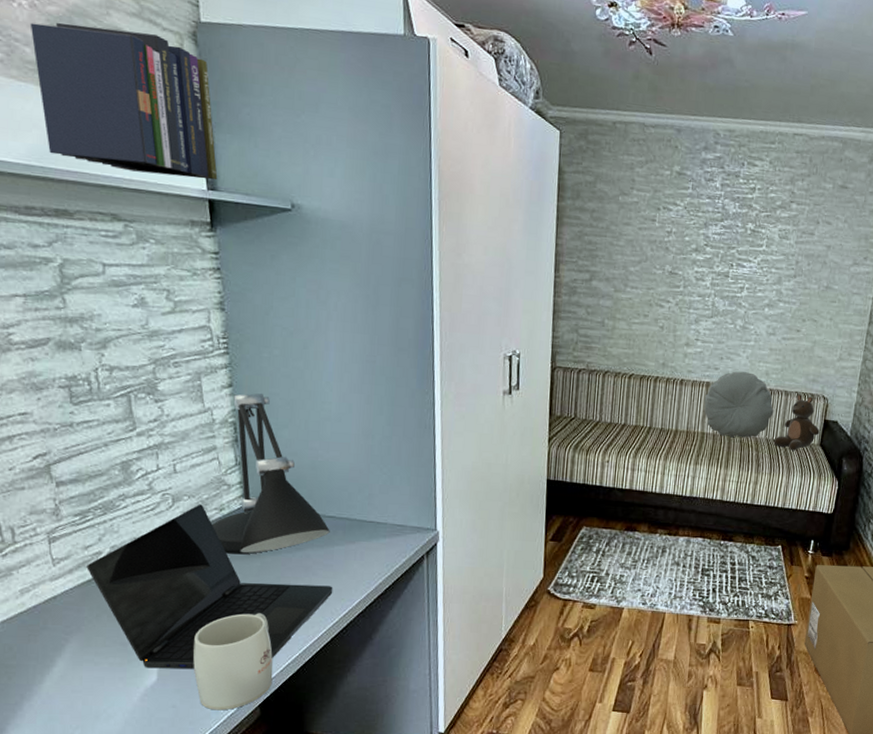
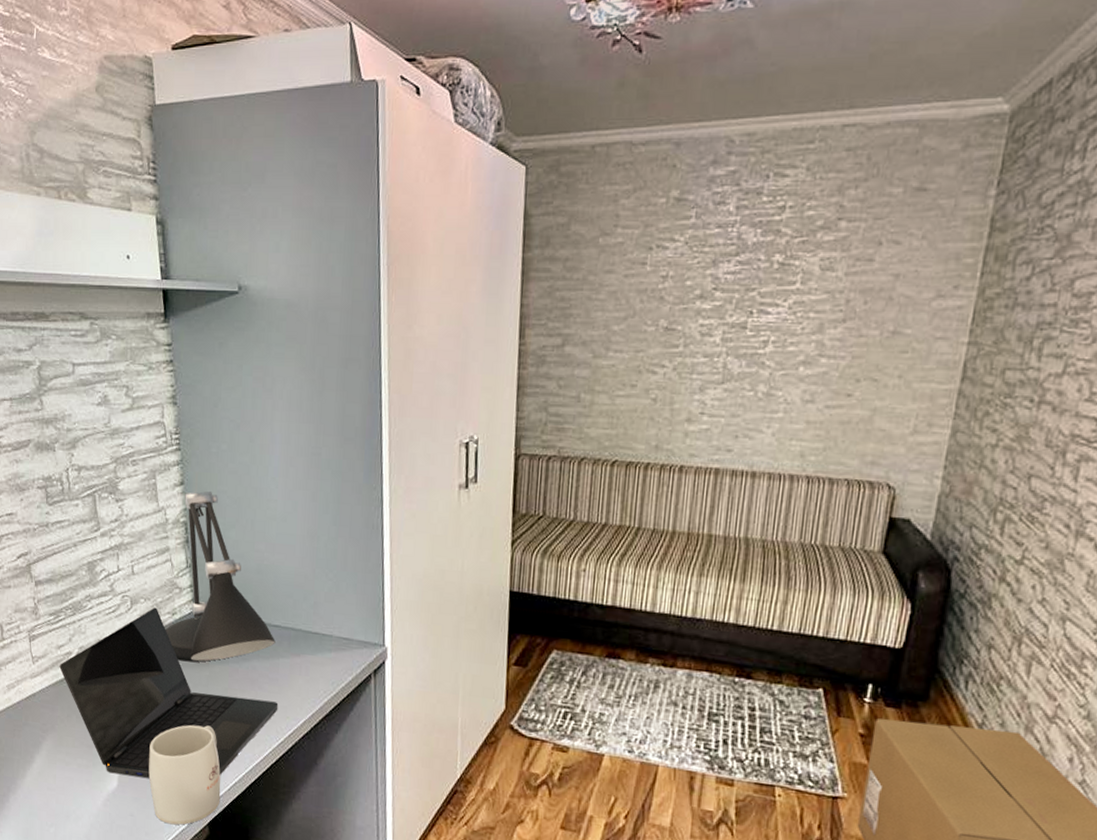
books: present [30,22,218,180] -> none [15,126,171,269]
pillow: present [704,371,774,438] -> none [711,453,812,542]
stuffed bear: present [773,394,820,451] -> none [811,482,882,560]

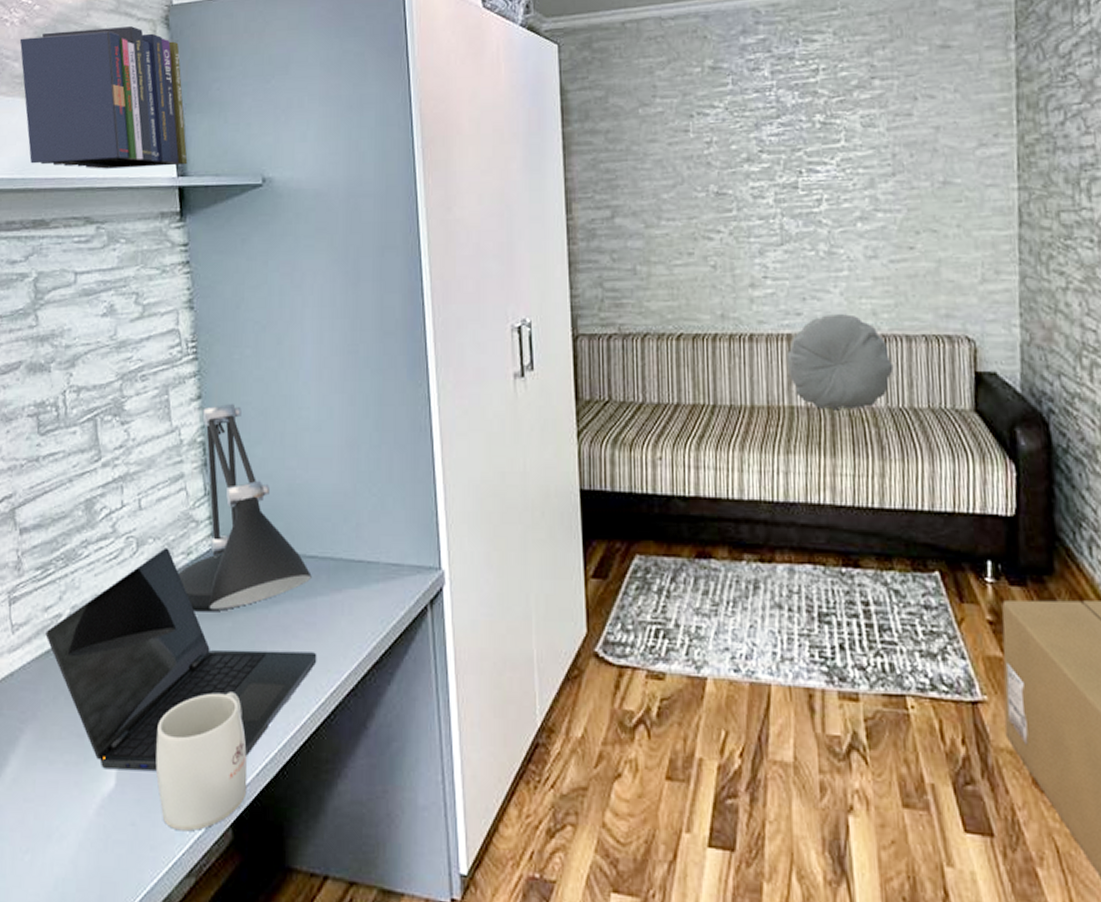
books: none [15,126,171,269] -> present [19,26,188,169]
pillow: none [711,453,812,542] -> present [787,314,894,409]

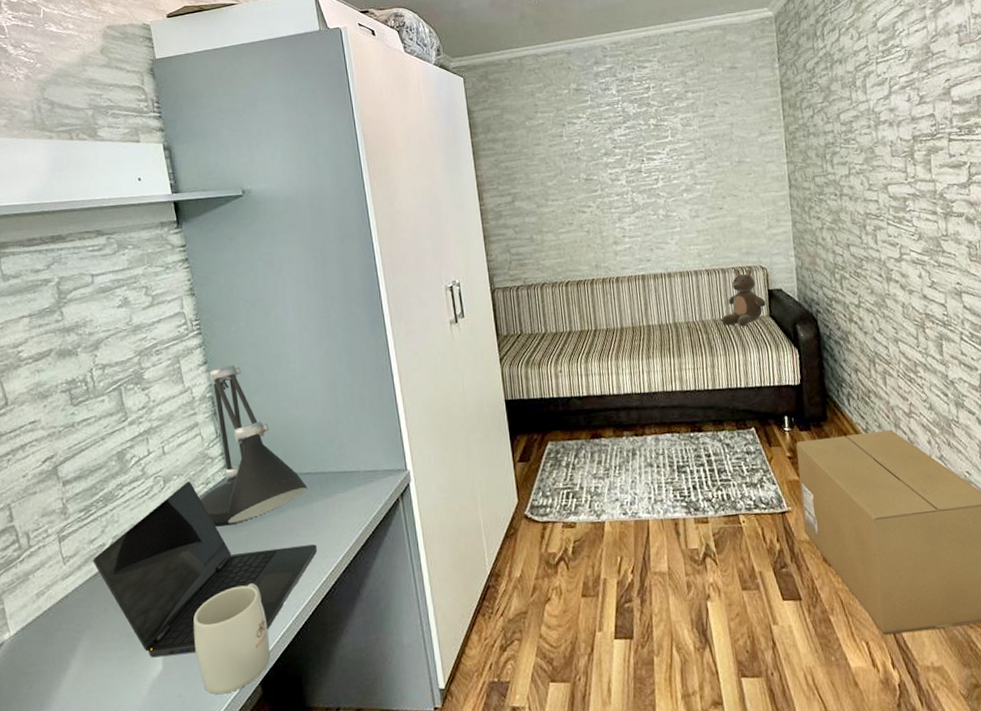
books: present [19,26,188,169] -> none [26,77,180,192]
pillow: present [787,314,894,409] -> none [643,257,715,325]
stuffed bear: none [900,338,971,422] -> present [721,269,766,327]

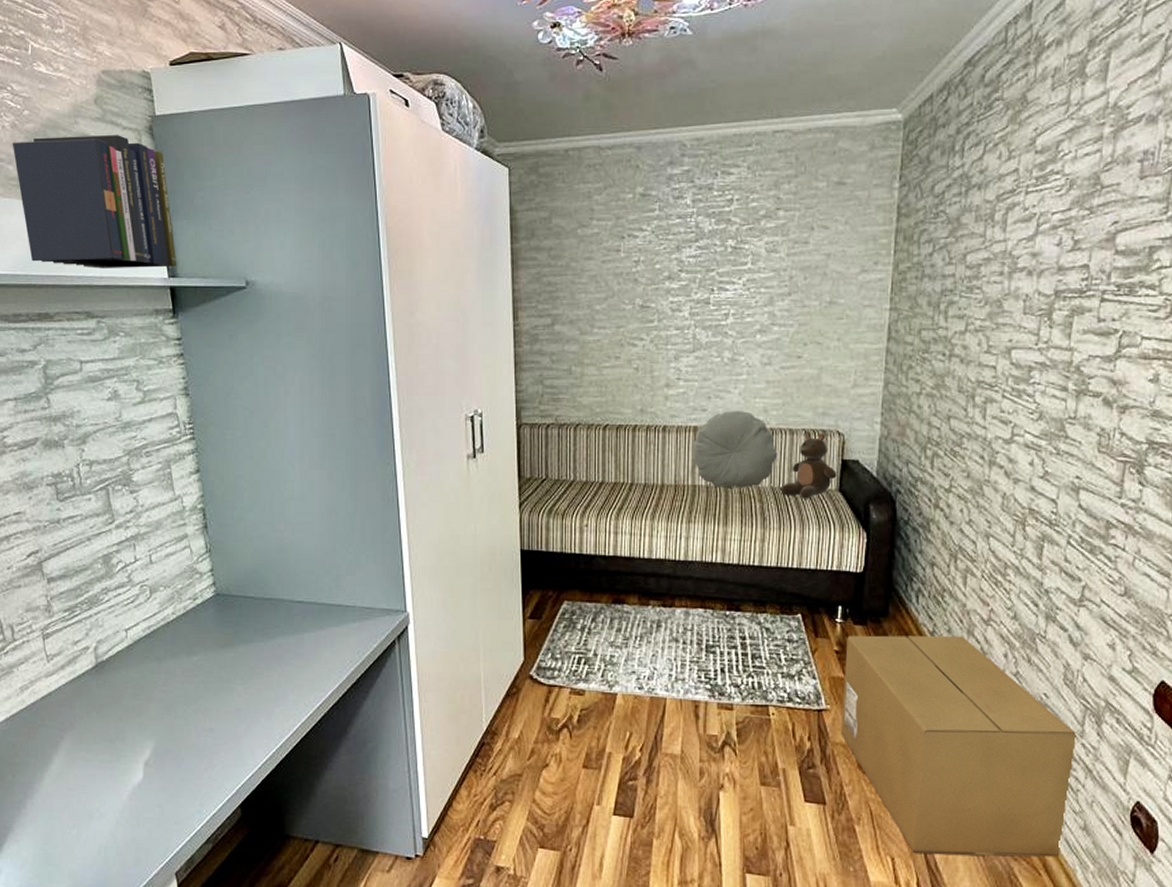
books: none [26,77,180,192] -> present [12,135,177,269]
laptop: present [93,481,318,658] -> none [76,594,306,766]
mug: present [193,583,271,695] -> none [174,706,252,811]
desk lamp: present [200,365,308,527] -> none [186,477,299,645]
pillow: none [643,257,715,325] -> present [693,411,778,488]

